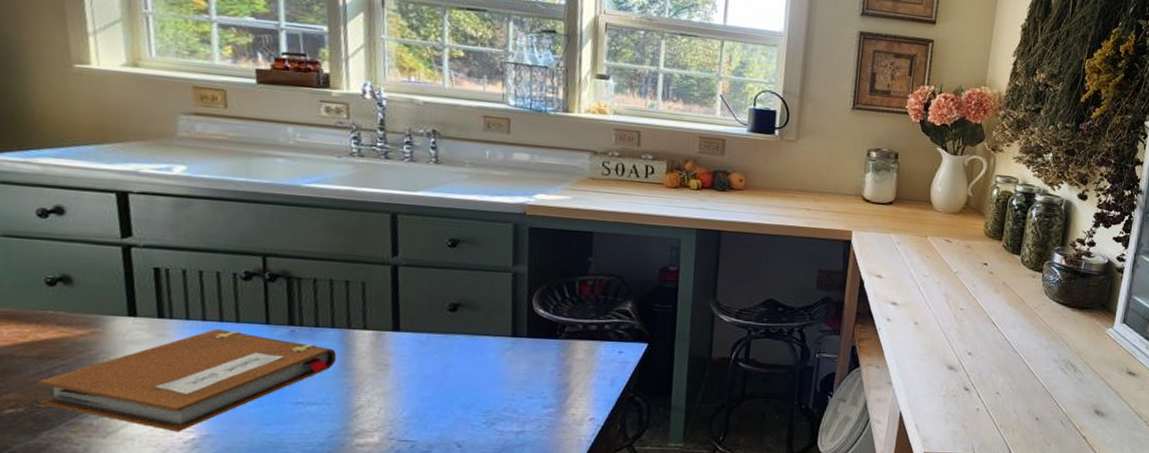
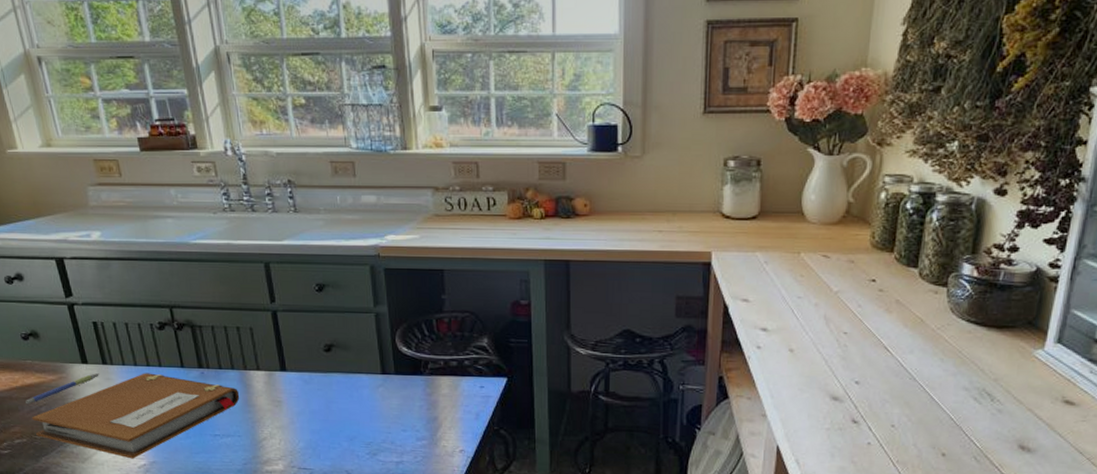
pen: none [33,328,151,365] -> present [25,373,99,405]

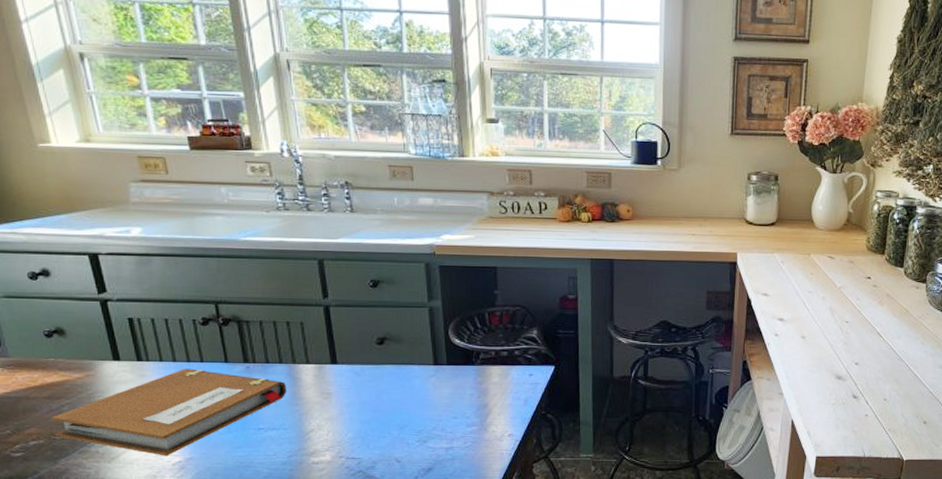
pen: present [25,373,99,405] -> none [45,370,133,404]

